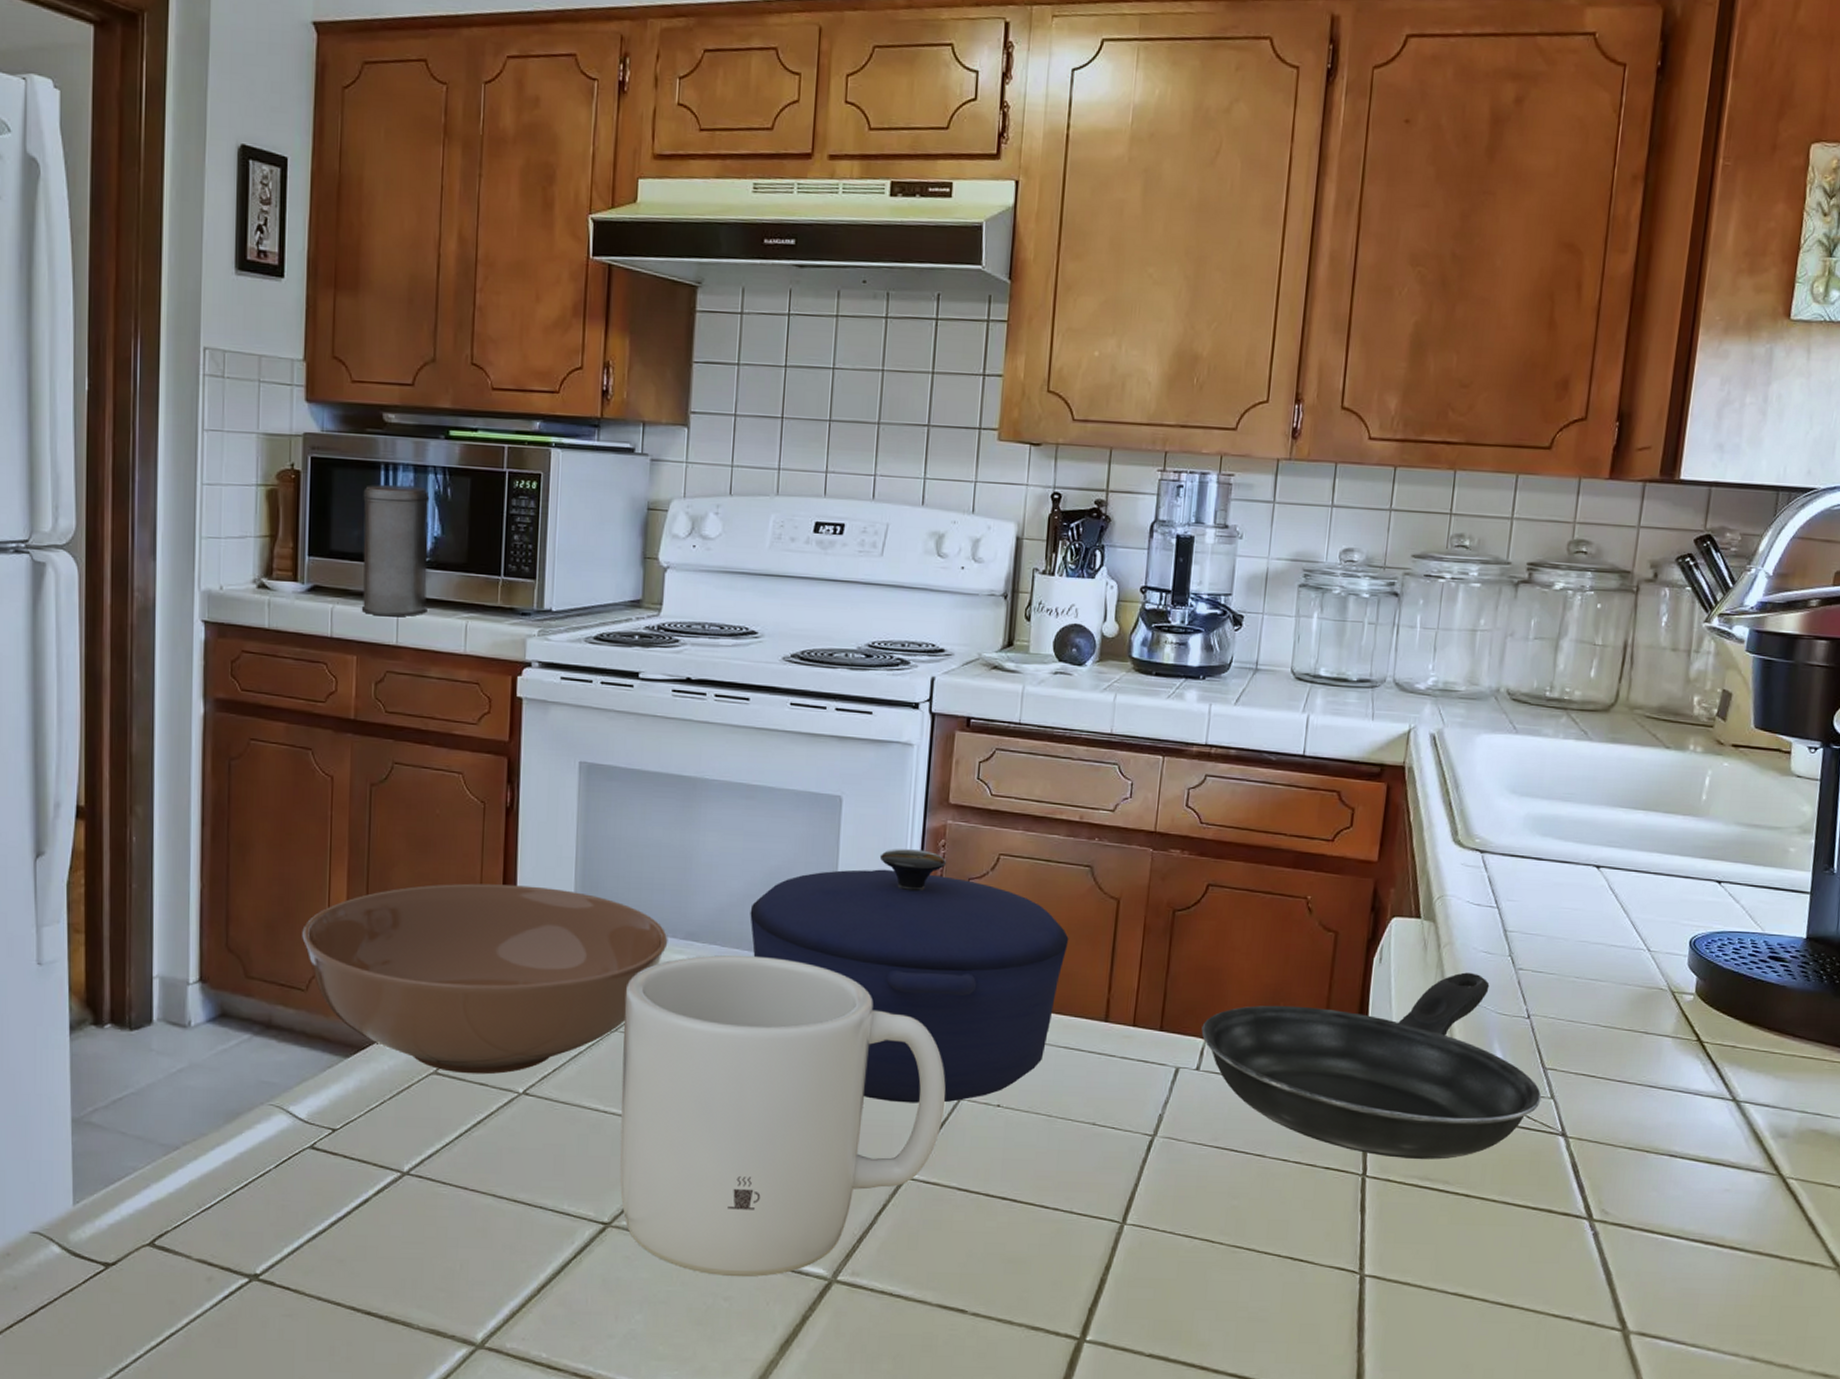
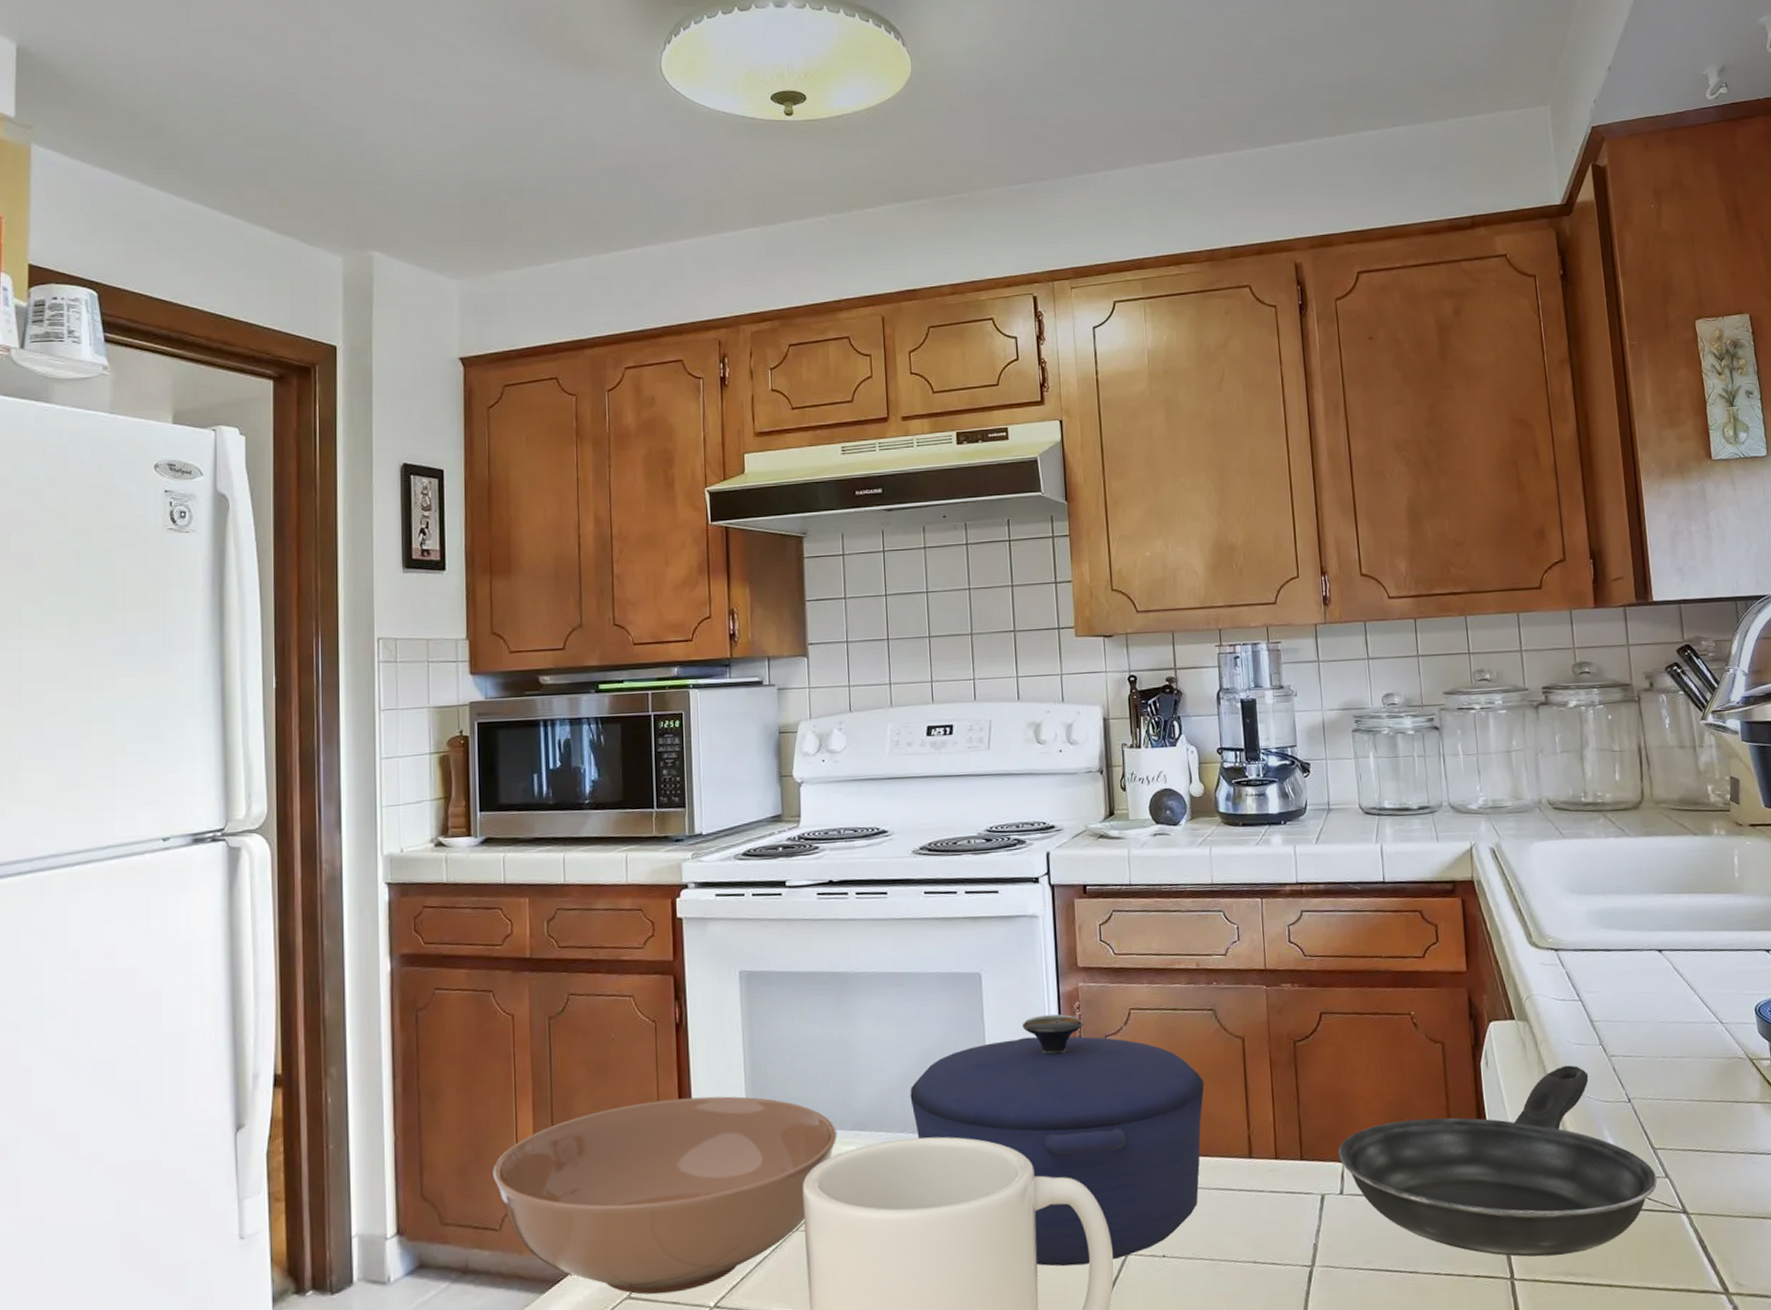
canister: present [361,484,430,617] -> none [526,737,590,859]

